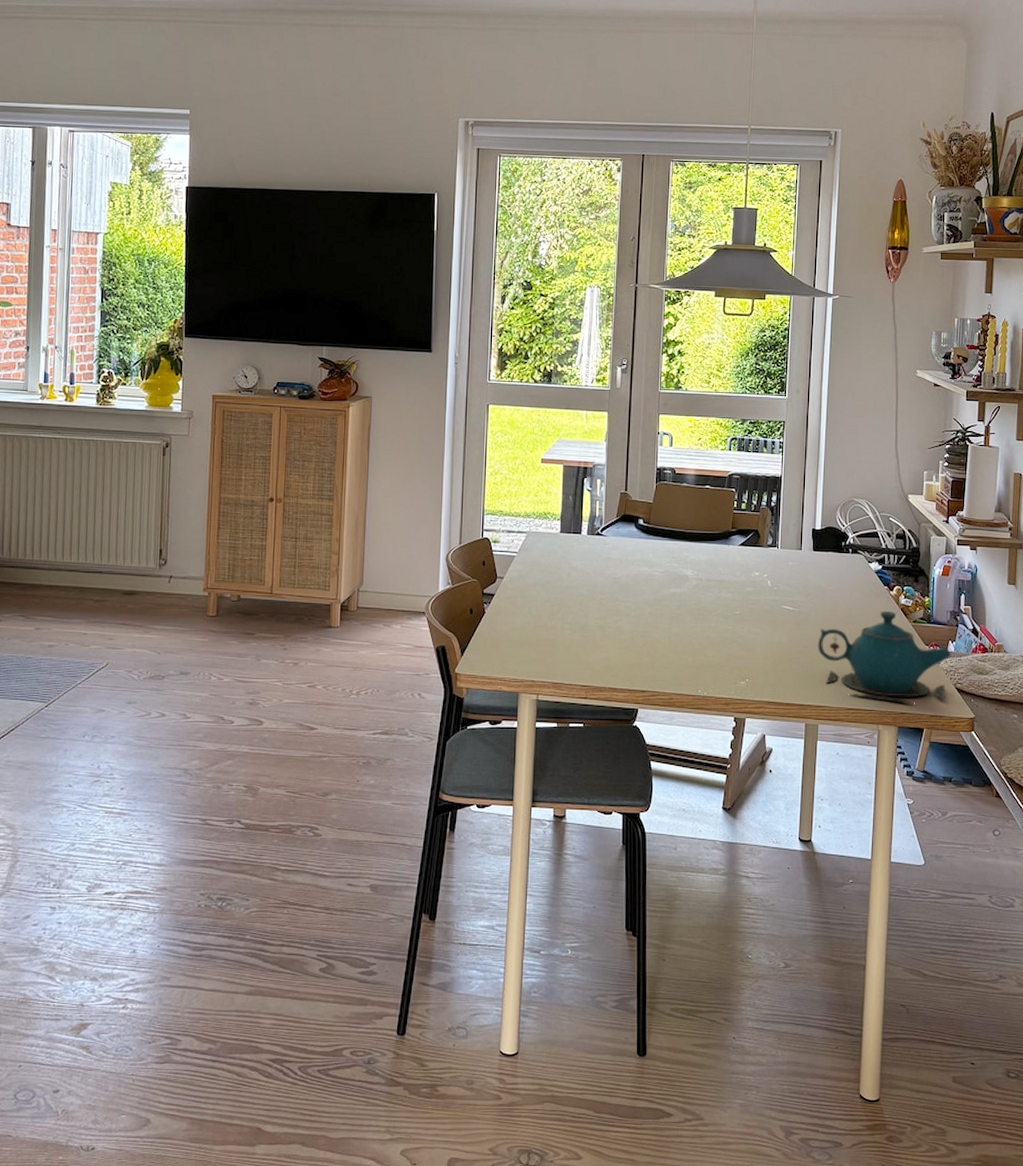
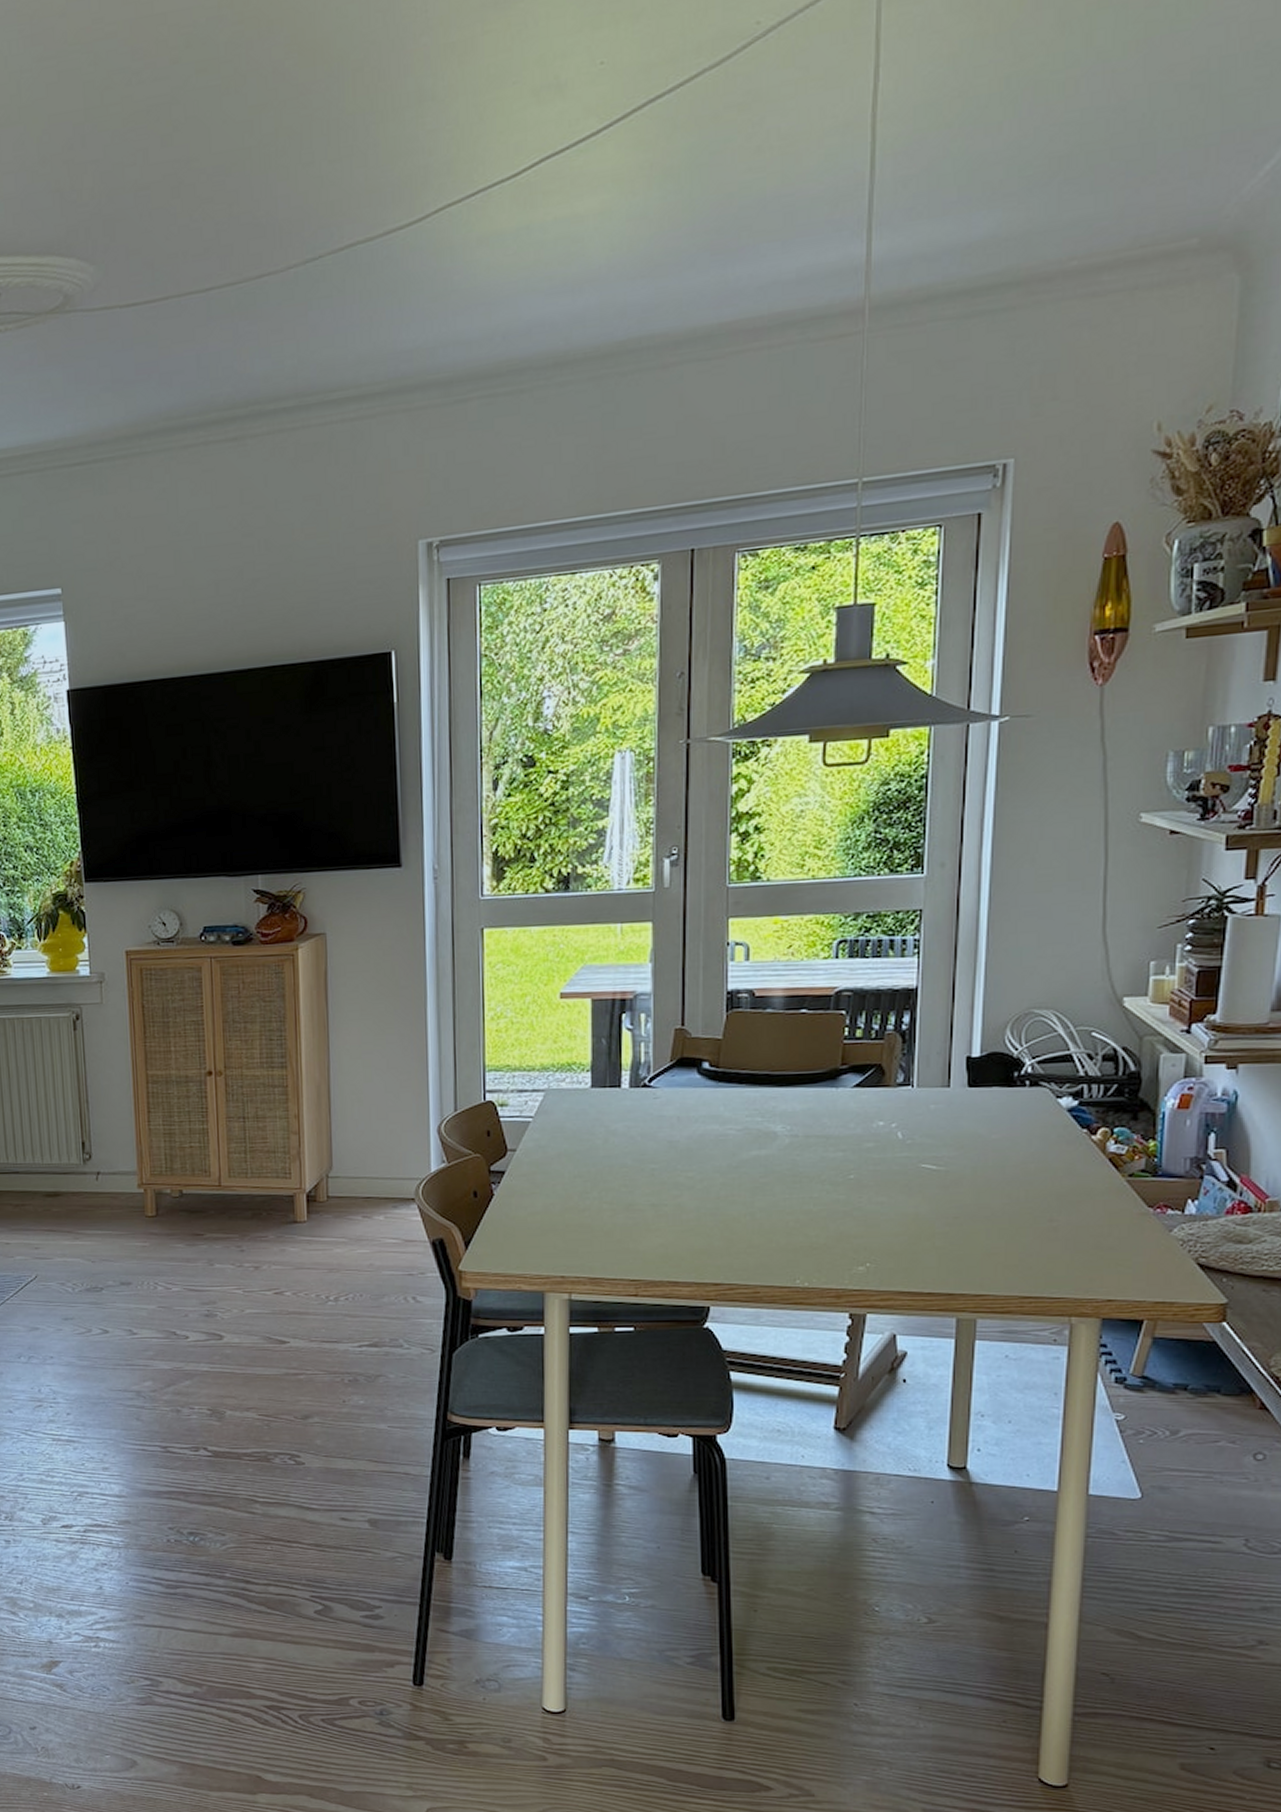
teapot: present [818,610,952,704] -> none [975,1162,1191,1288]

